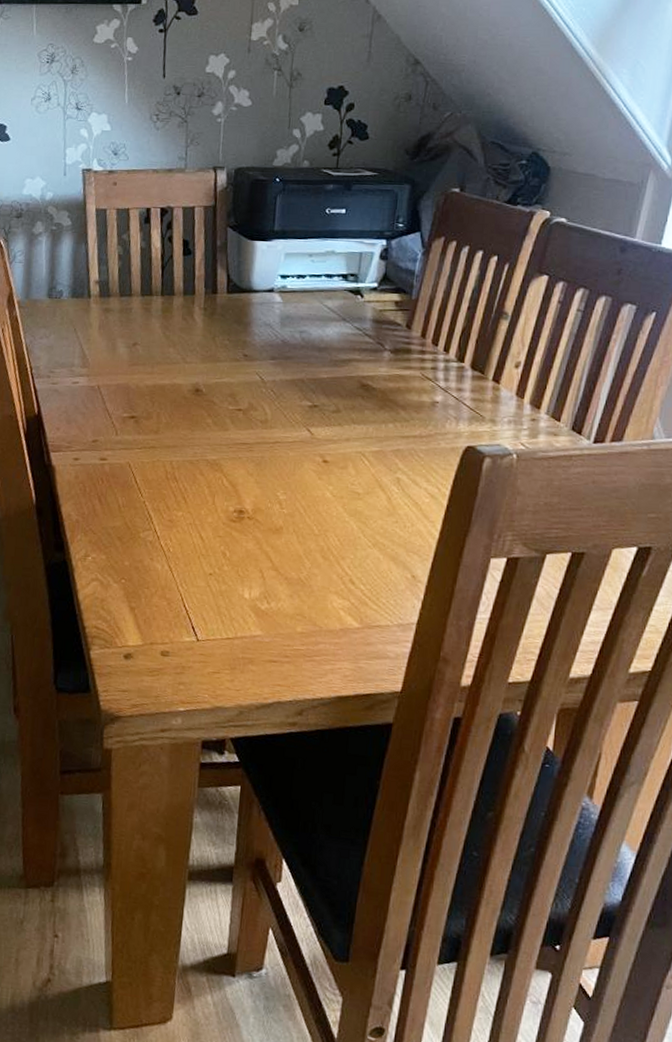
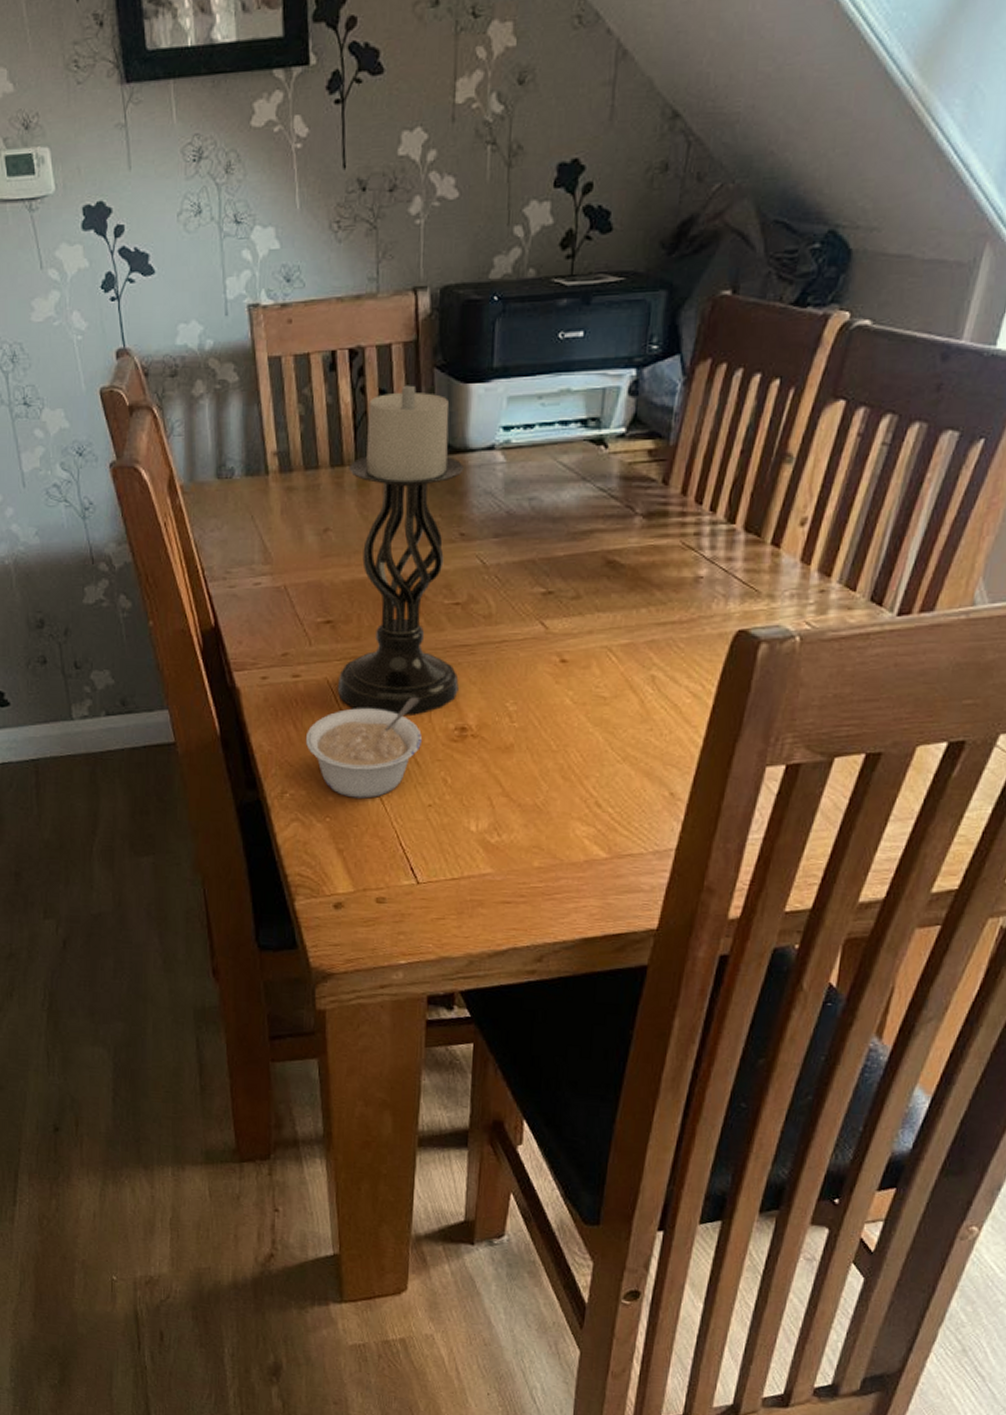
legume: none [108,483,207,565] -> present [305,697,423,799]
candle holder: none [137,238,250,499] -> present [337,385,465,717]

